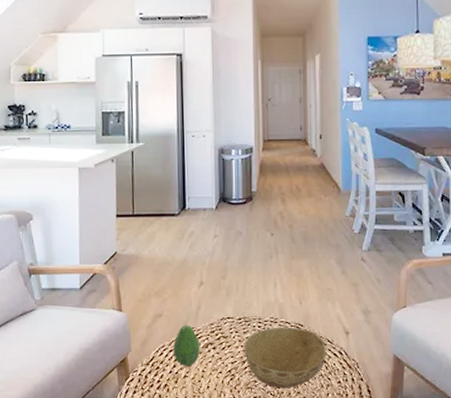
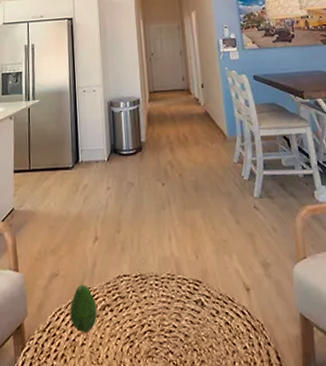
bowl: present [244,327,327,389] -> none [141,284,229,357]

